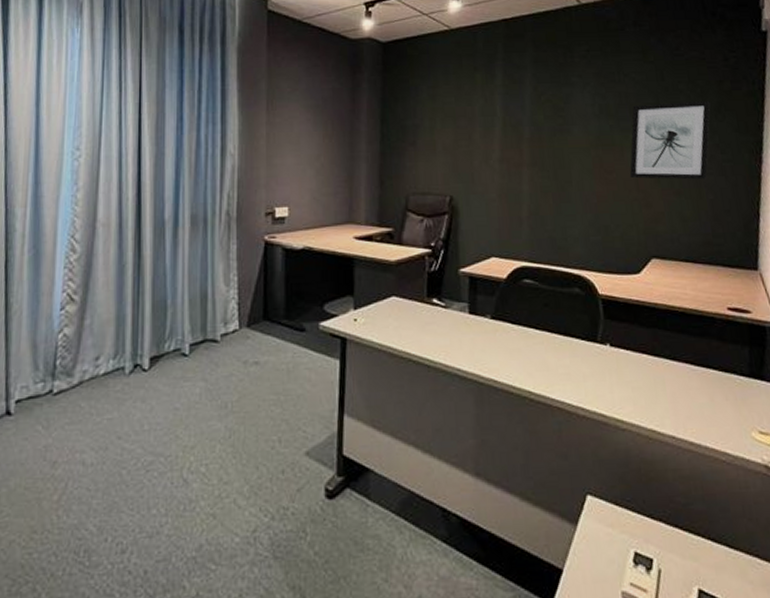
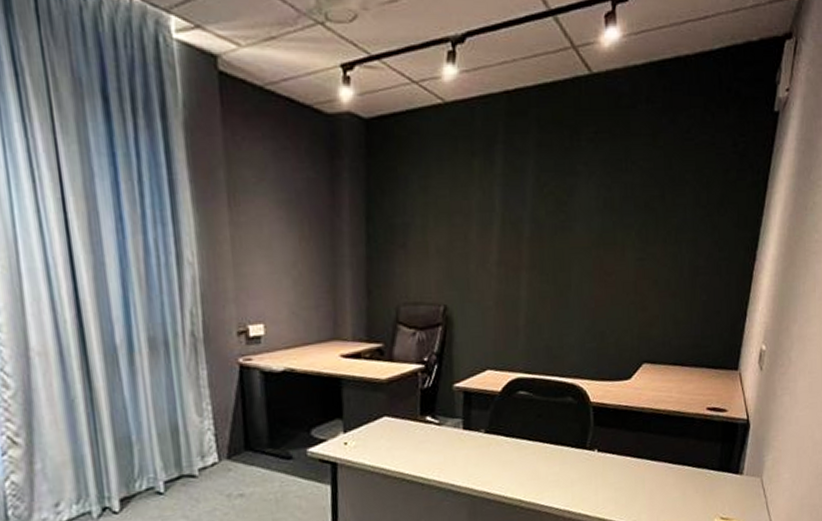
wall art: present [629,100,711,180] -> none [628,192,714,281]

